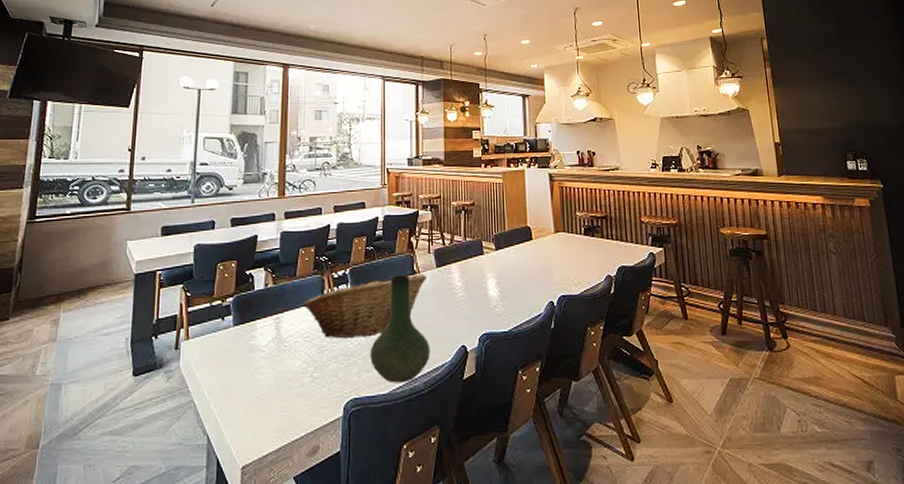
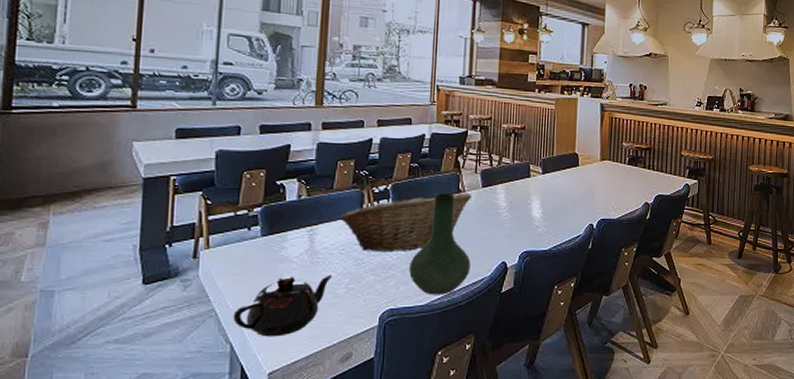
teapot: none [209,362,299,429] -> present [233,274,333,337]

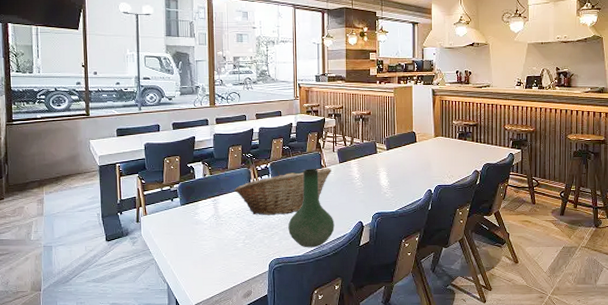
teapot: present [233,274,333,337] -> none [167,232,233,279]

